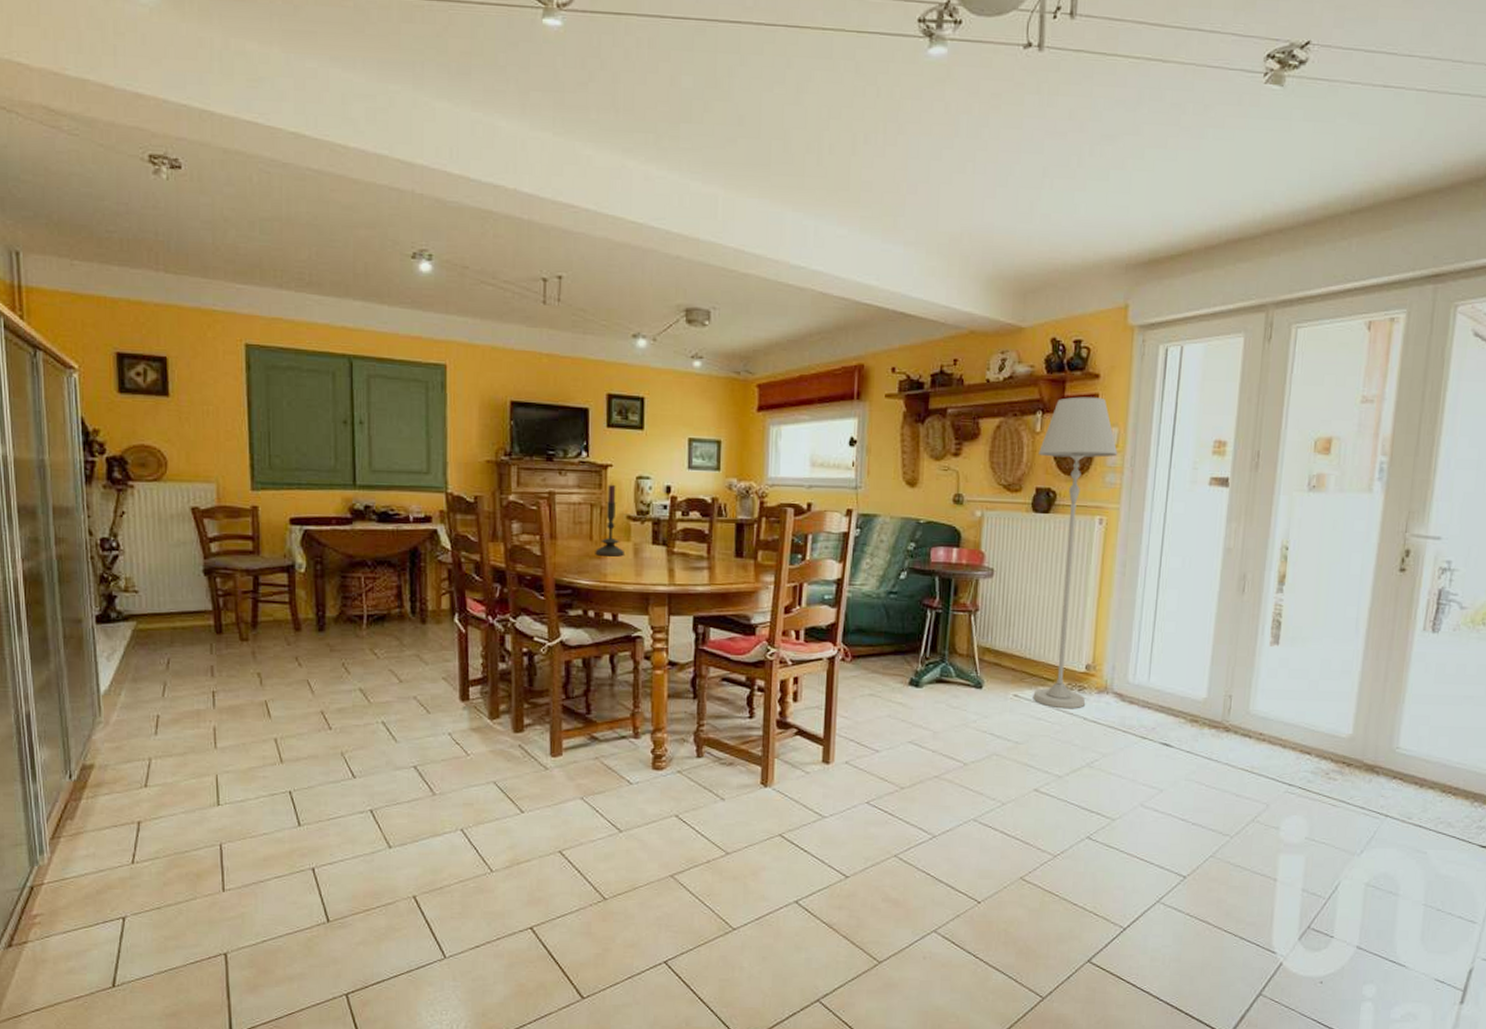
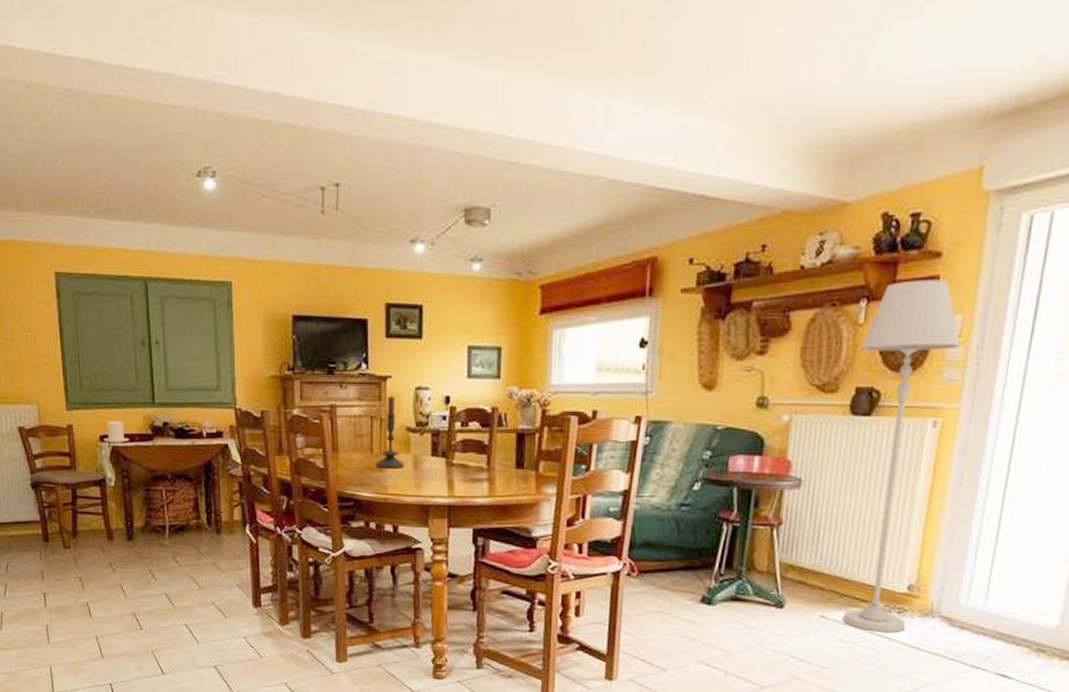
candle: none [294,503,325,527] -> present [103,421,130,444]

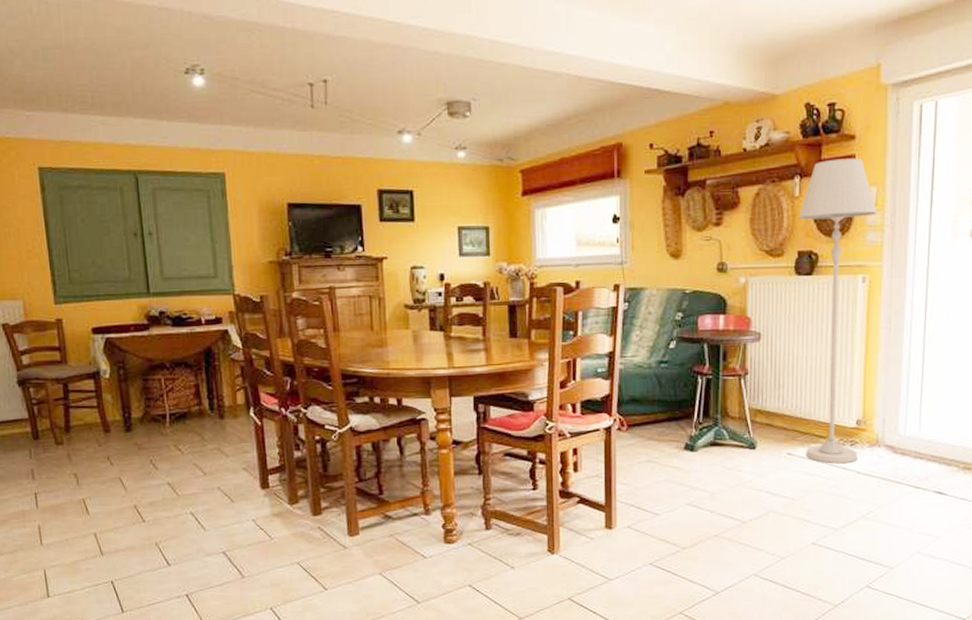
candle: present [103,421,130,444] -> none [96,312,125,335]
candle: present [375,394,404,469] -> none [376,274,404,345]

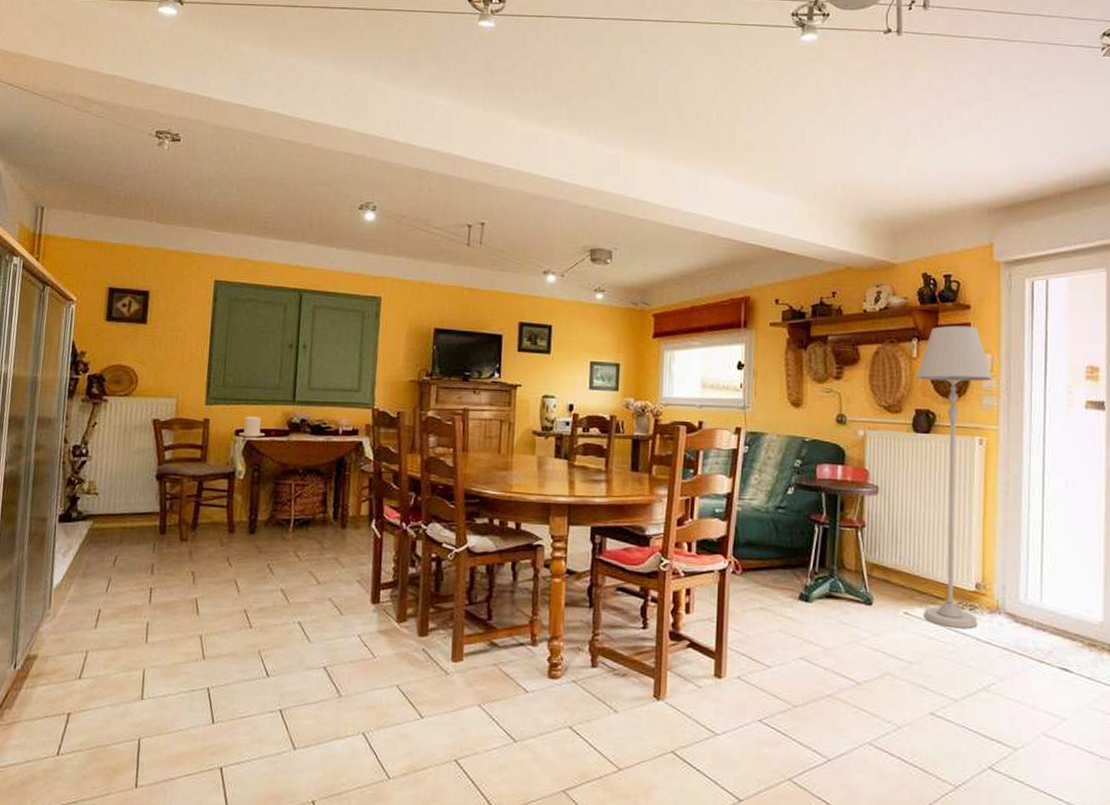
candle: none [96,312,125,335] -> present [238,416,266,438]

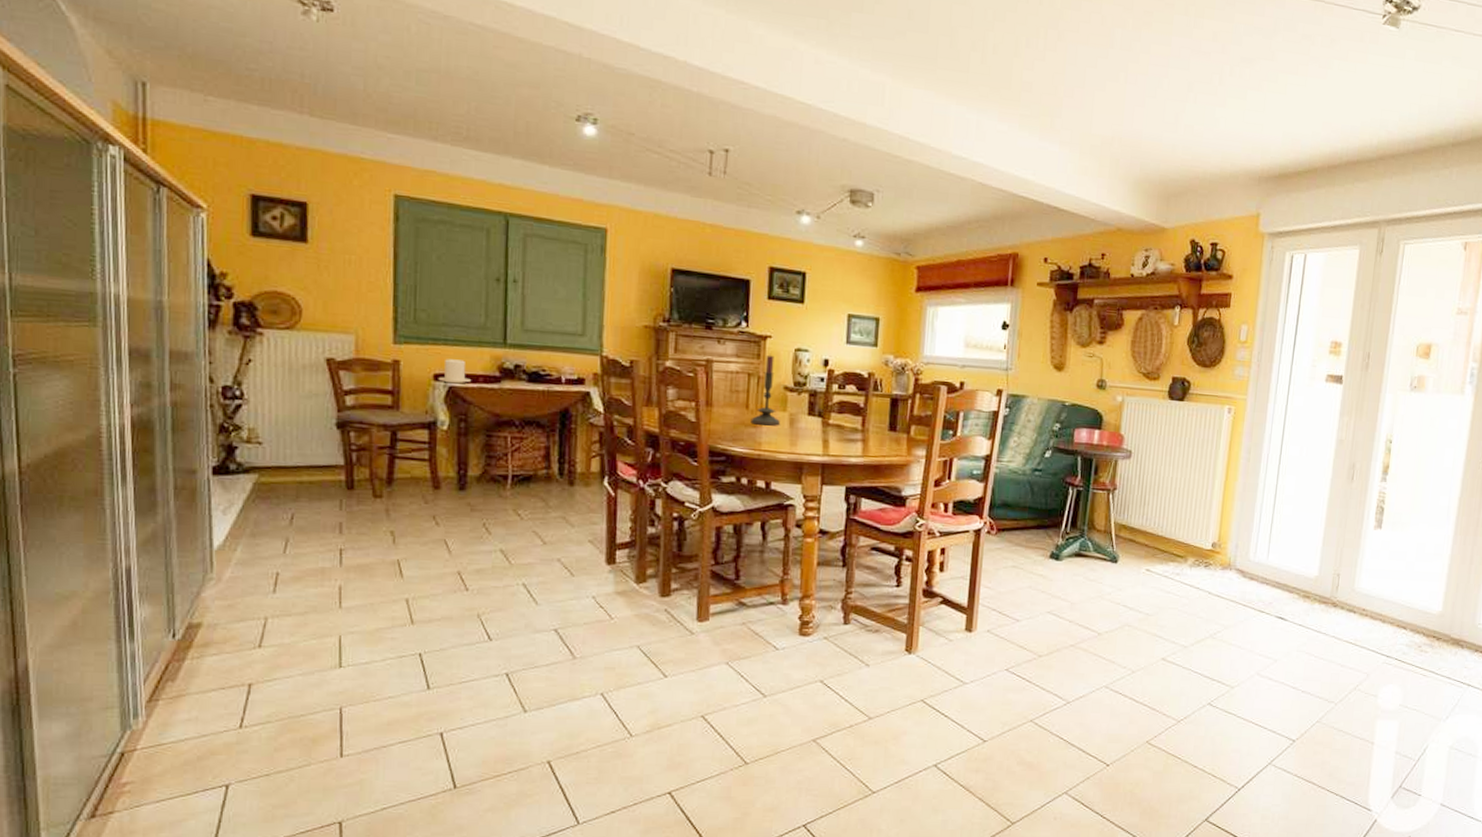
candle: none [502,401,529,469] -> present [750,353,780,426]
floor lamp: present [917,325,993,629] -> none [1163,294,1247,584]

